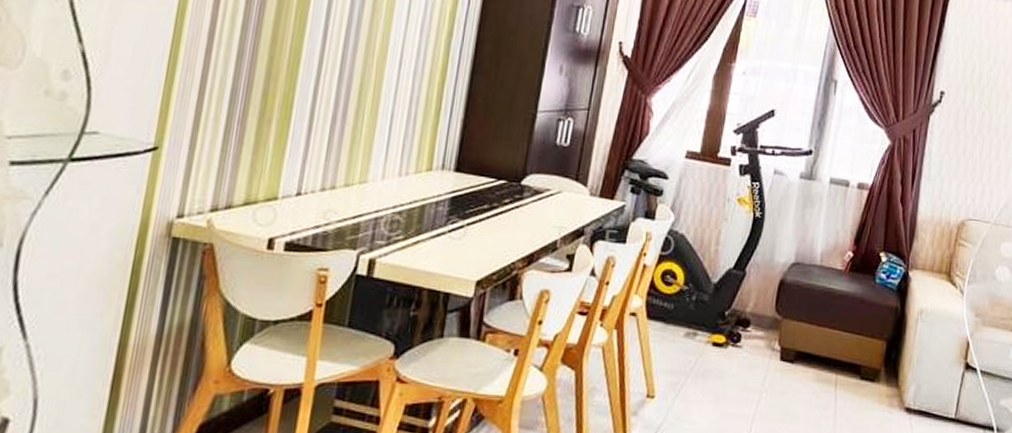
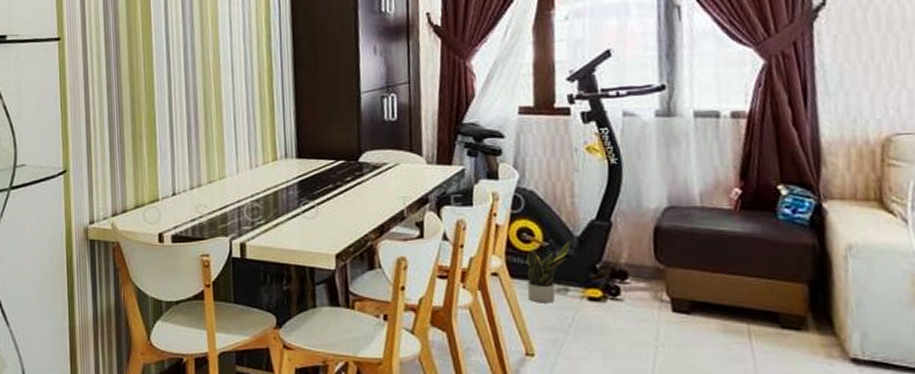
potted plant: none [660,287,709,346] -> present [526,241,572,303]

